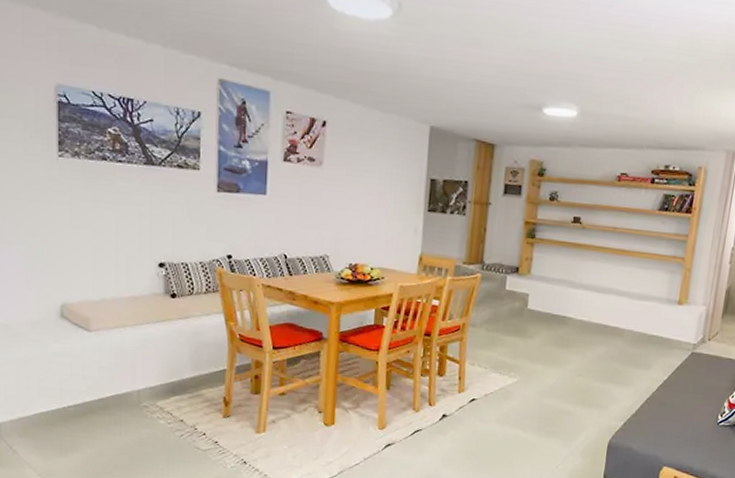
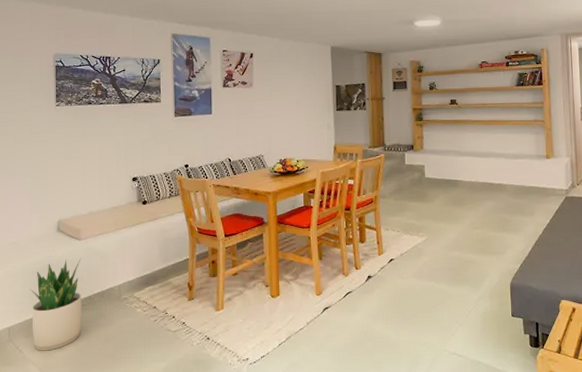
planter: none [25,352,91,455] -> present [30,258,82,351]

